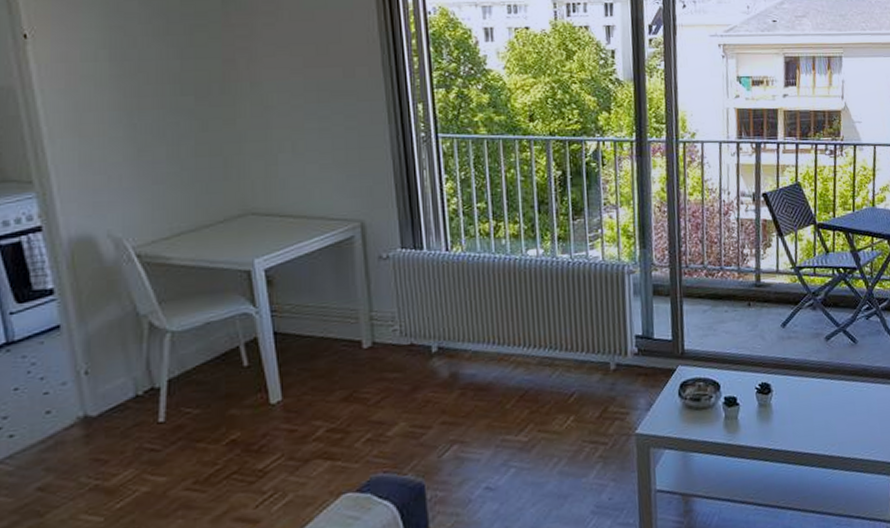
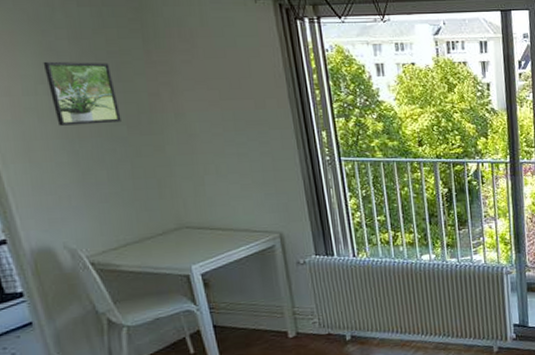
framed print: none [107,24,189,96] -> present [43,61,121,126]

